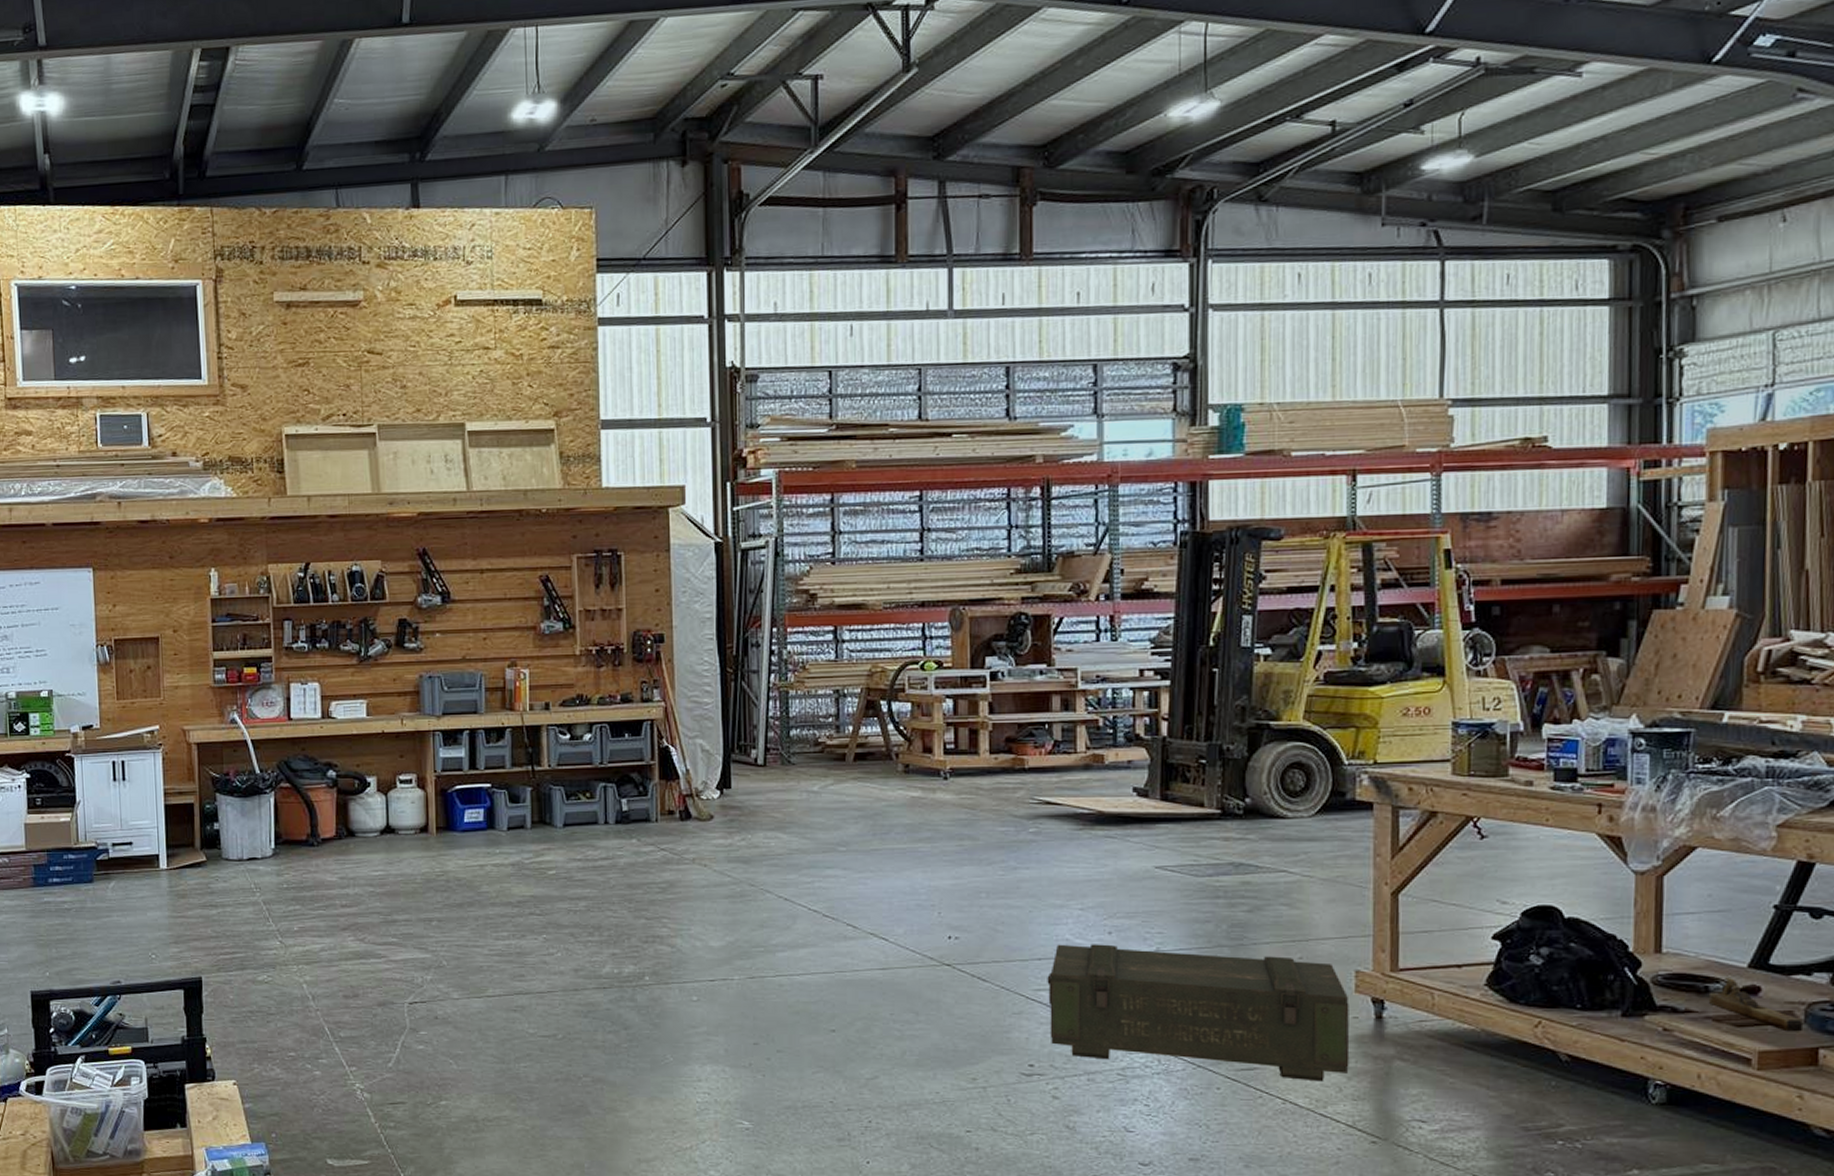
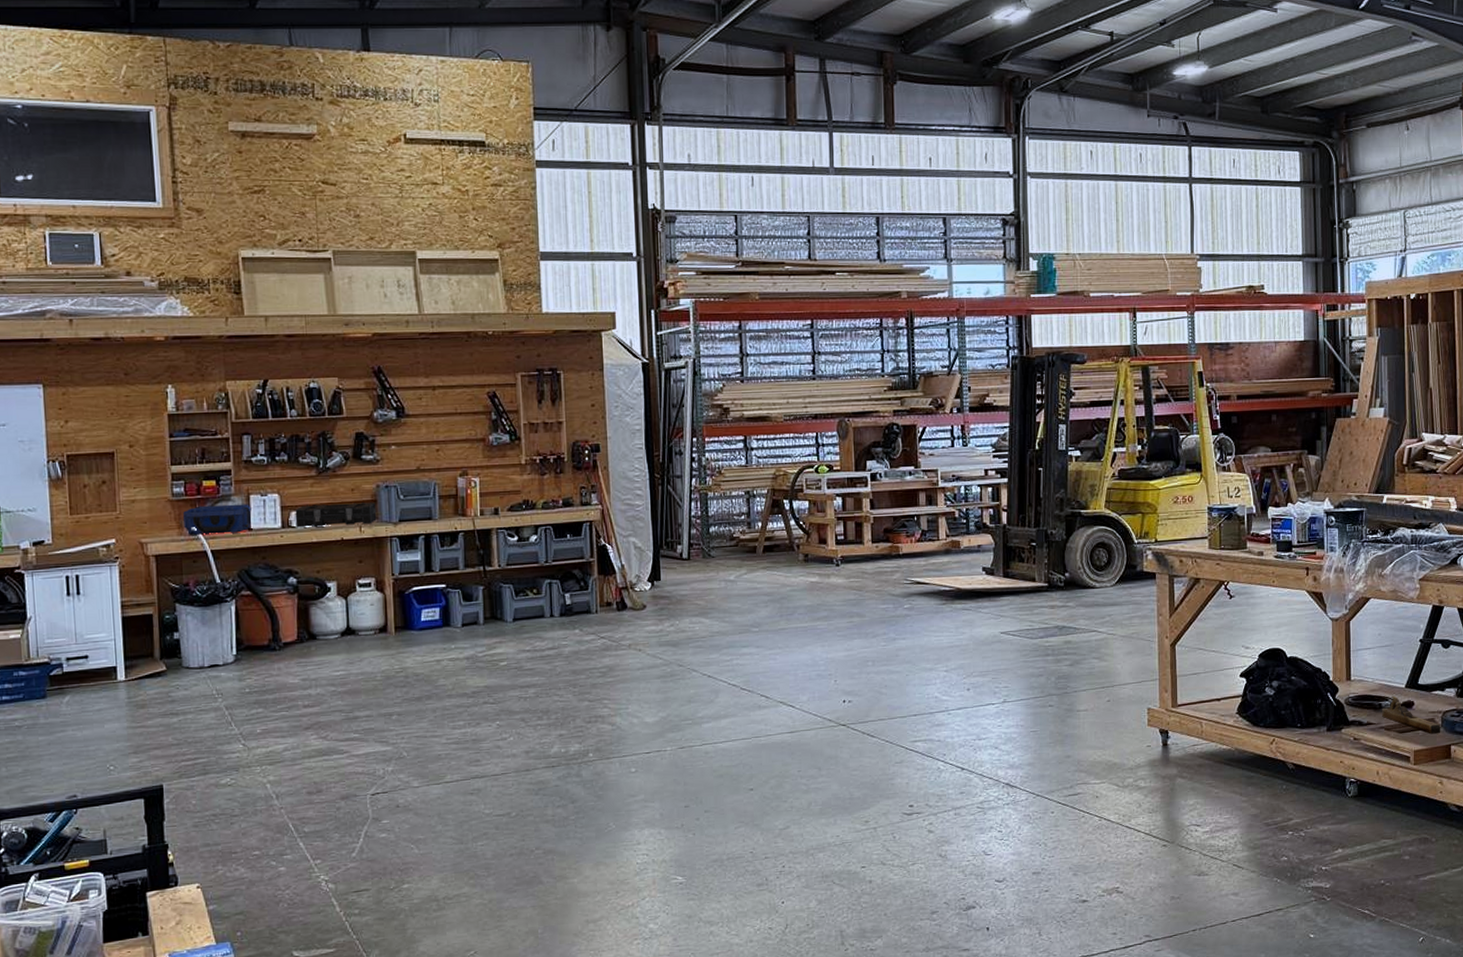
toolbox: none [224,692,292,725] -> present [183,504,251,536]
tool box: none [335,693,419,719] -> present [295,502,377,528]
wooden crate: present [1047,944,1350,1082] -> none [921,699,1146,800]

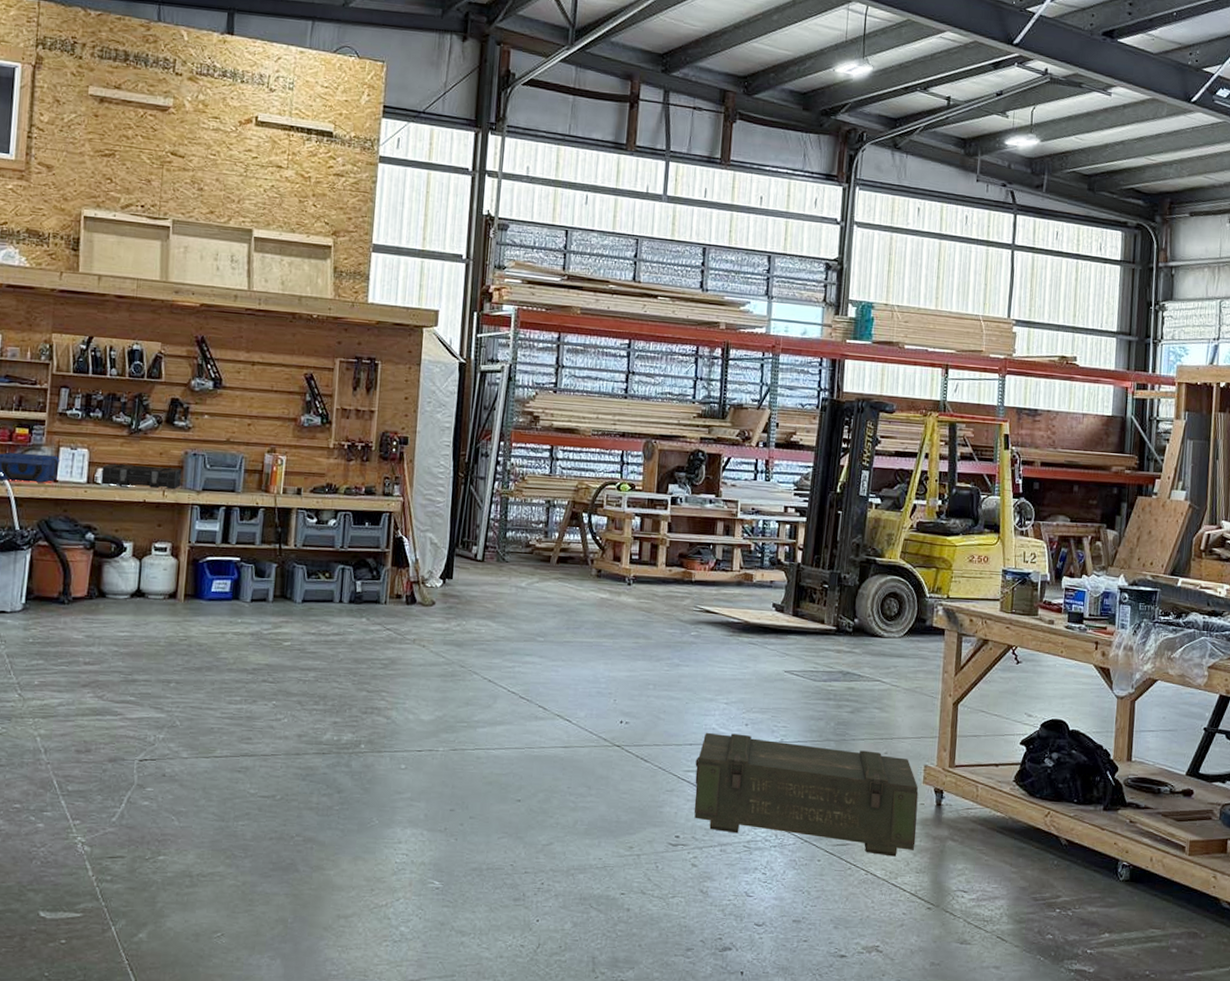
wooden crate: none [921,699,1146,800] -> present [694,732,919,857]
hand plane: present [1381,695,1441,735] -> none [1160,781,1219,827]

